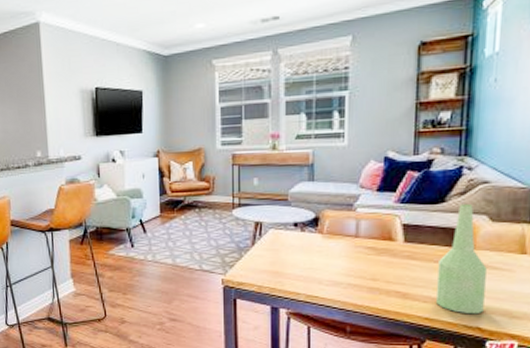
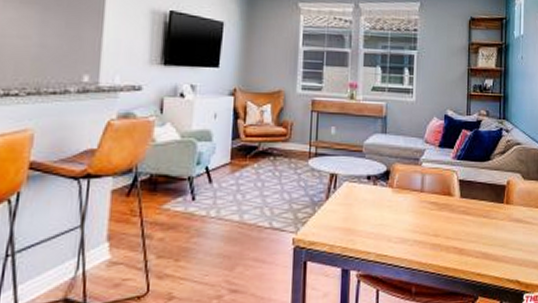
bottle: present [436,203,487,315] -> none [486,162,522,268]

